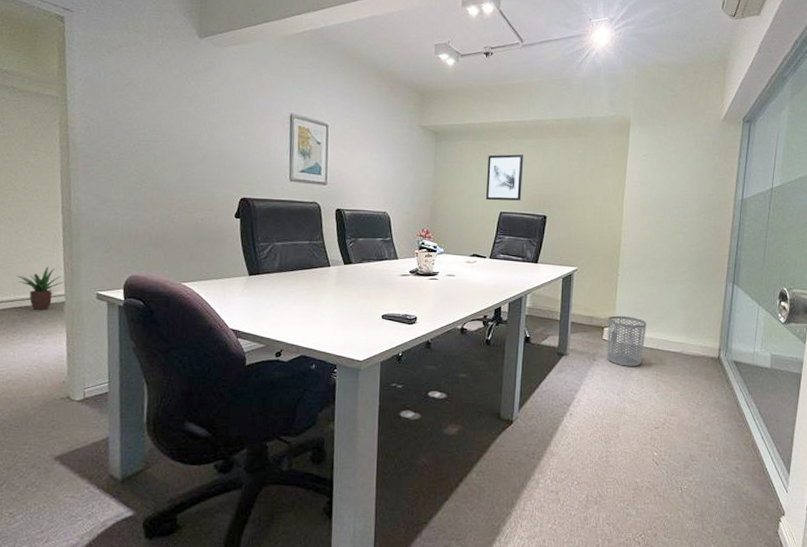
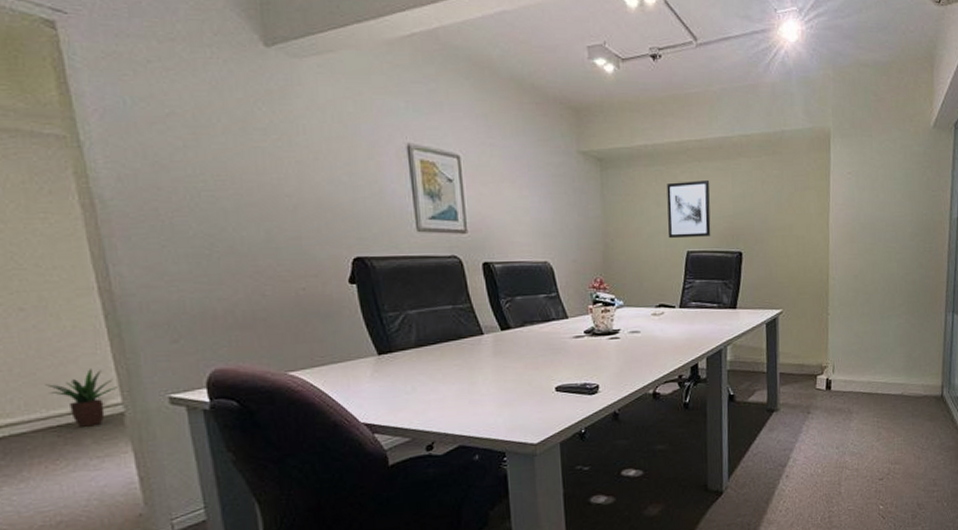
waste bin: present [606,315,647,367] -> none [820,359,863,416]

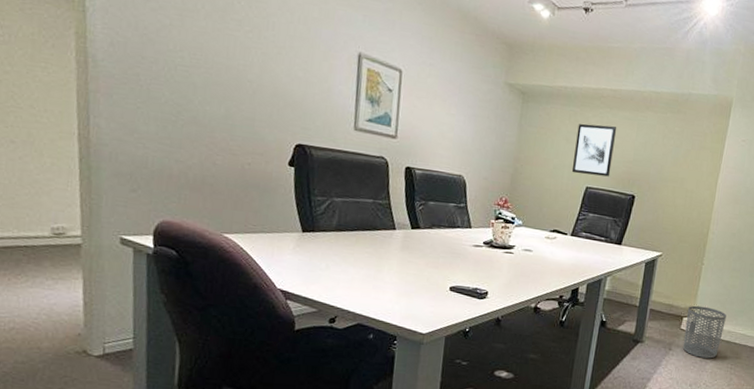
potted plant: present [45,369,121,427] -> none [20,202,83,252]
waste bin: none [820,359,863,416] -> present [682,305,727,359]

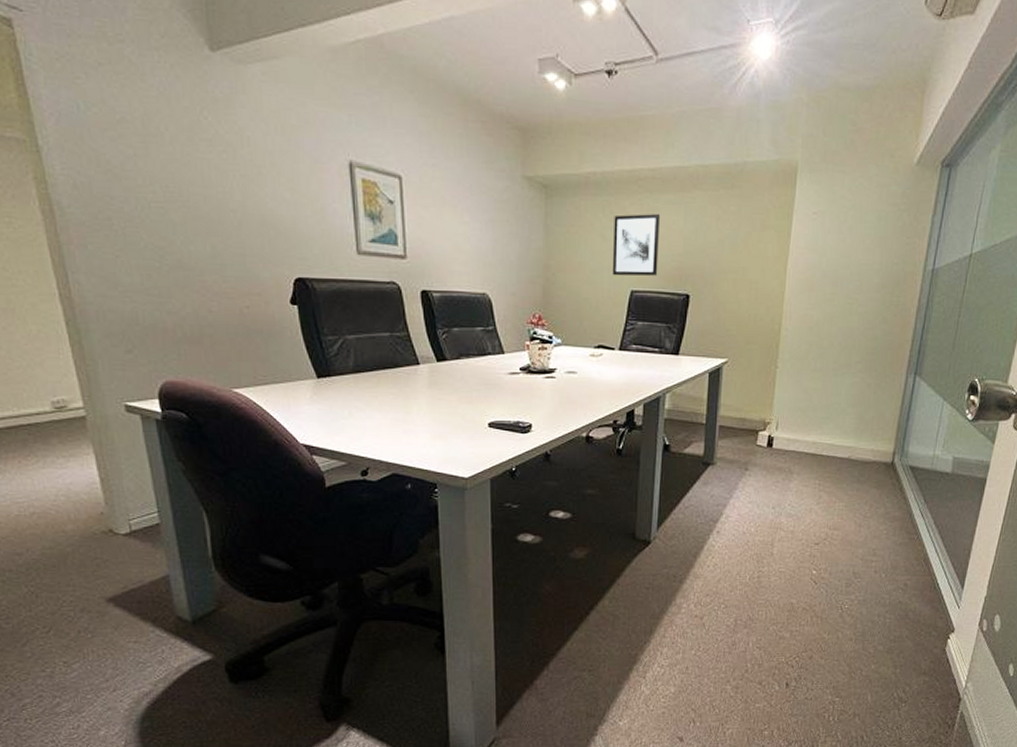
waste bin: present [682,305,727,359] -> none [760,416,809,476]

